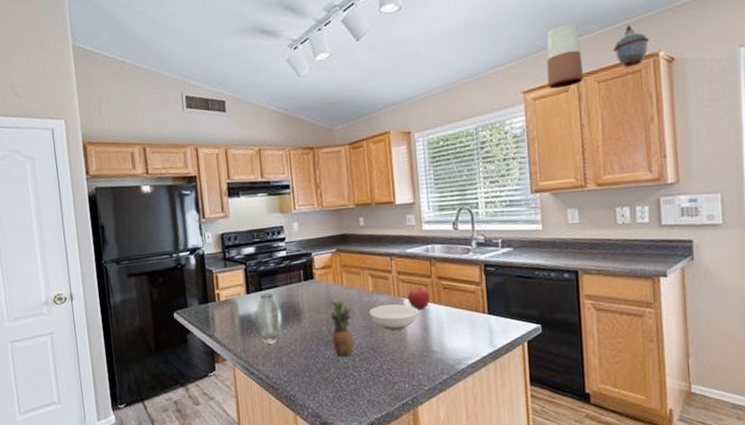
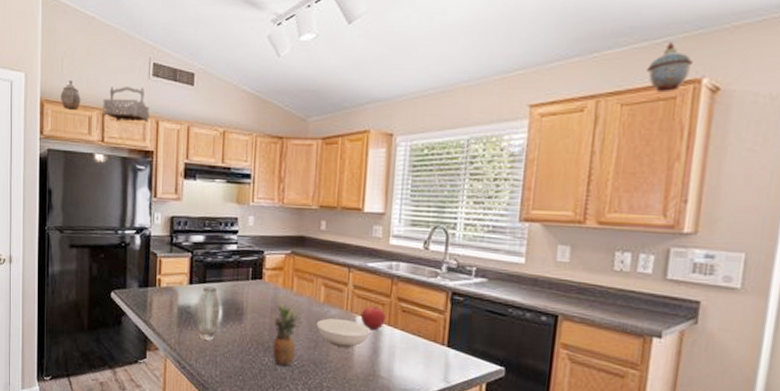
decorative jar: none [101,121,122,150] -> present [61,81,81,111]
decorative basket: none [142,119,189,154] -> present [102,87,149,122]
vase: present [546,23,583,89] -> none [560,32,610,107]

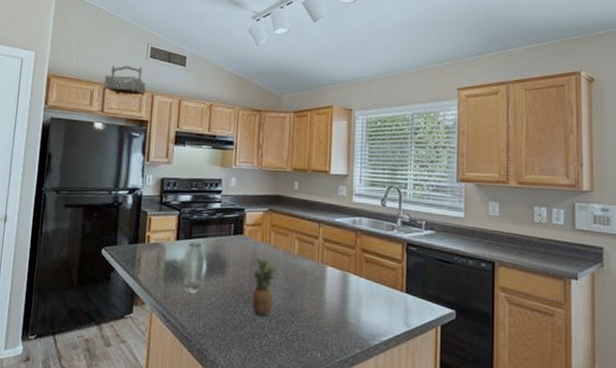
decorative jar: present [61,81,81,111] -> none [66,59,85,85]
bowl: present [316,318,371,348] -> none [291,269,340,297]
fruit: present [360,305,386,331] -> none [330,257,352,280]
decorative jar: present [647,42,693,93] -> none [541,44,572,82]

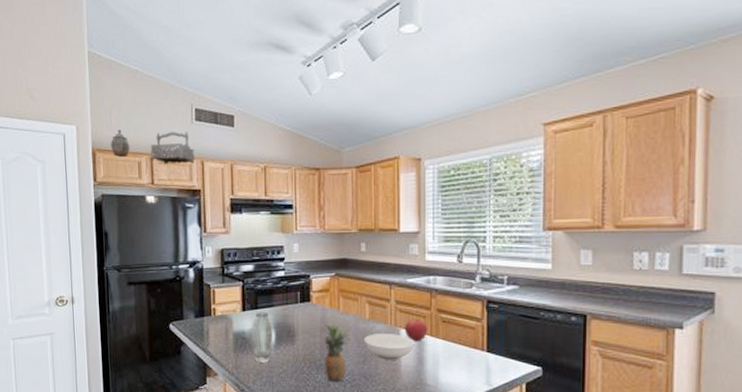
decorative jar: none [66,59,85,85] -> present [111,130,130,158]
bowl: none [291,269,340,297] -> present [363,334,415,360]
fruit: none [330,257,352,280] -> present [404,318,427,342]

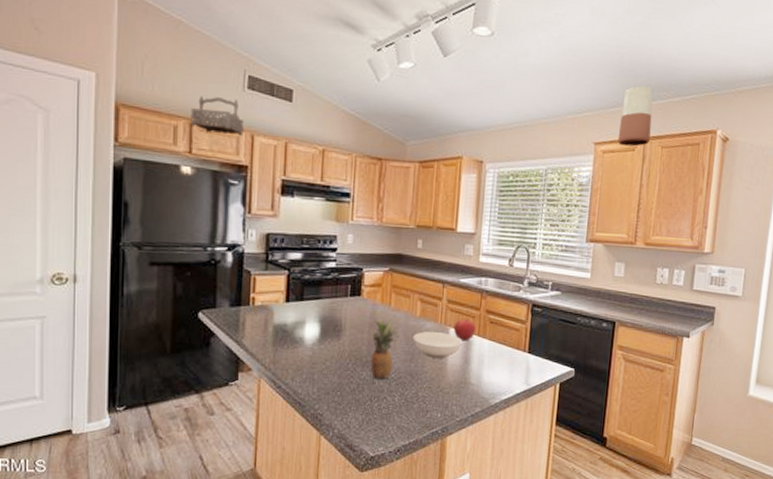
decorative jar: present [111,130,130,158] -> none [140,85,165,119]
vase: present [251,312,273,363] -> none [293,304,318,358]
vase: none [571,53,611,123] -> present [617,85,654,147]

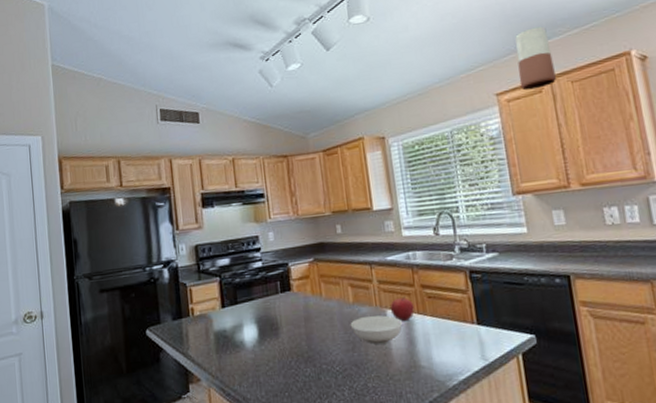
decorative basket: present [190,96,244,136] -> none [117,131,163,166]
fruit: present [370,317,404,379] -> none [306,310,340,374]

